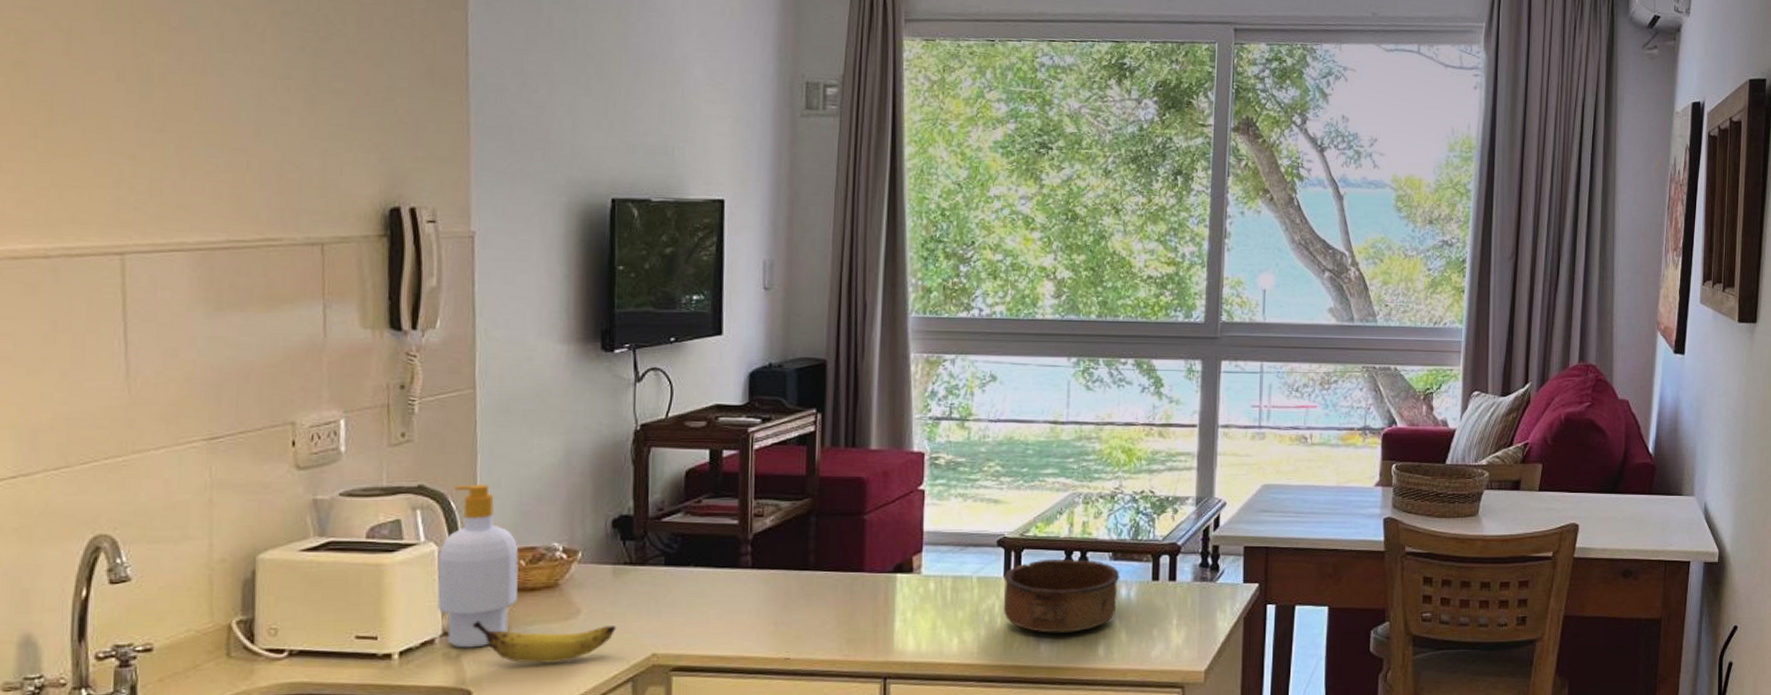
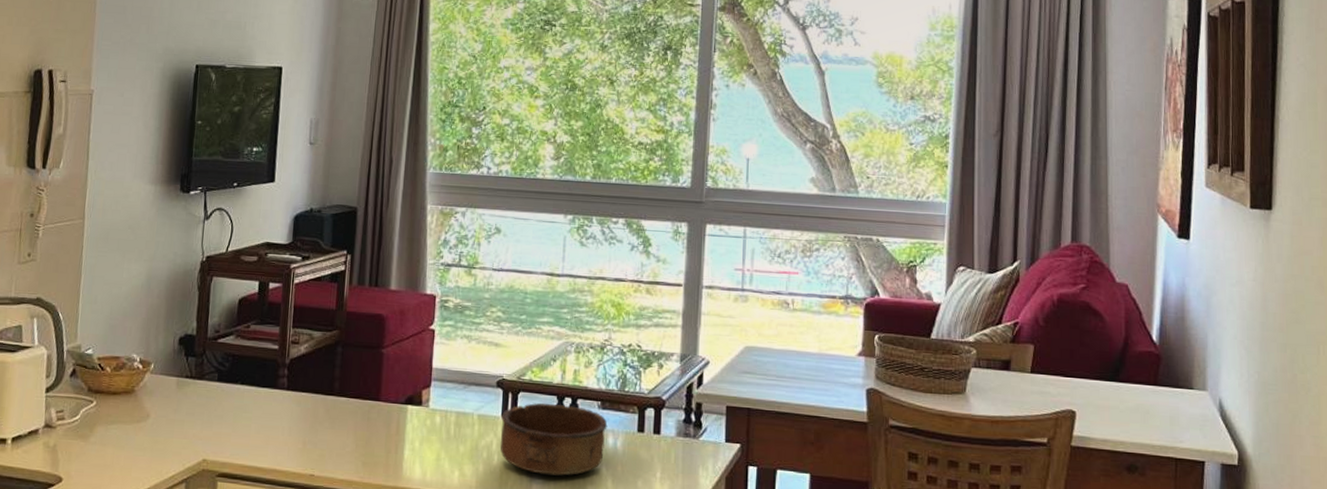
soap bottle: present [436,484,519,648] -> none [42,299,107,440]
banana: present [472,620,616,663] -> none [67,416,176,460]

